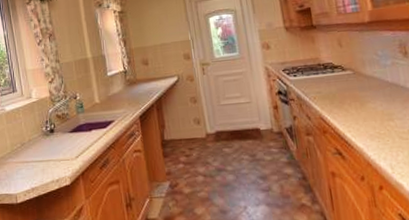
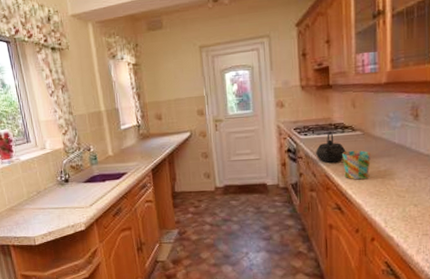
kettle: none [307,71,339,104] -> present [316,131,346,163]
mug: none [335,90,366,122] -> present [342,150,372,180]

